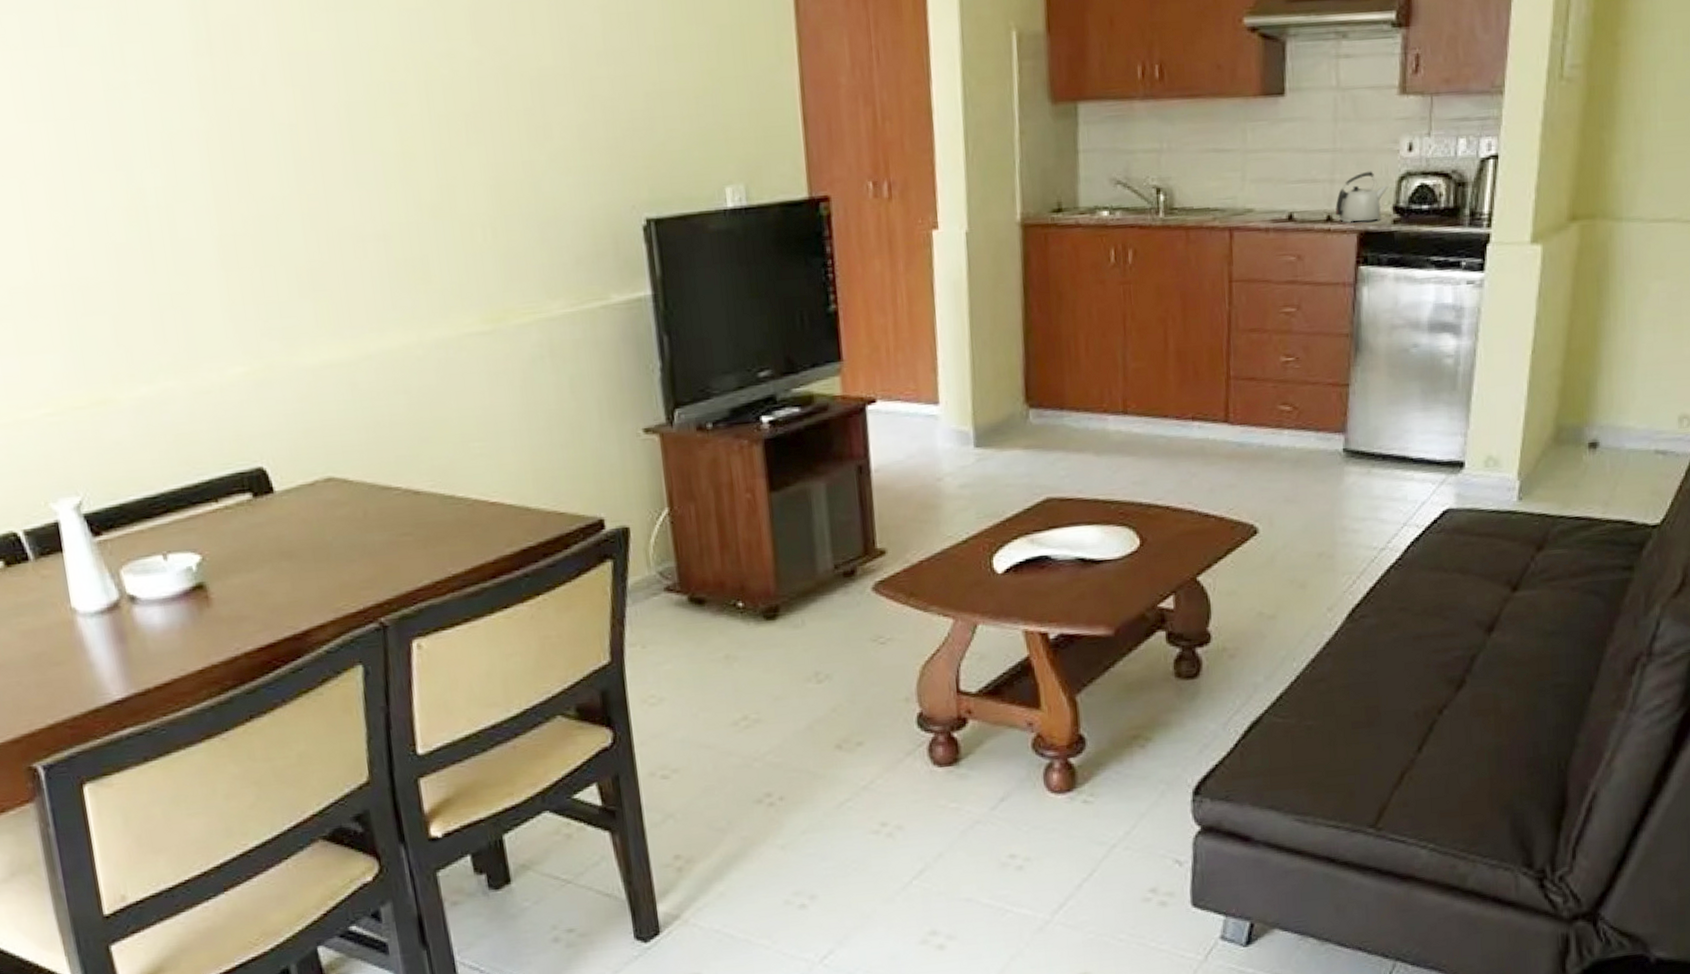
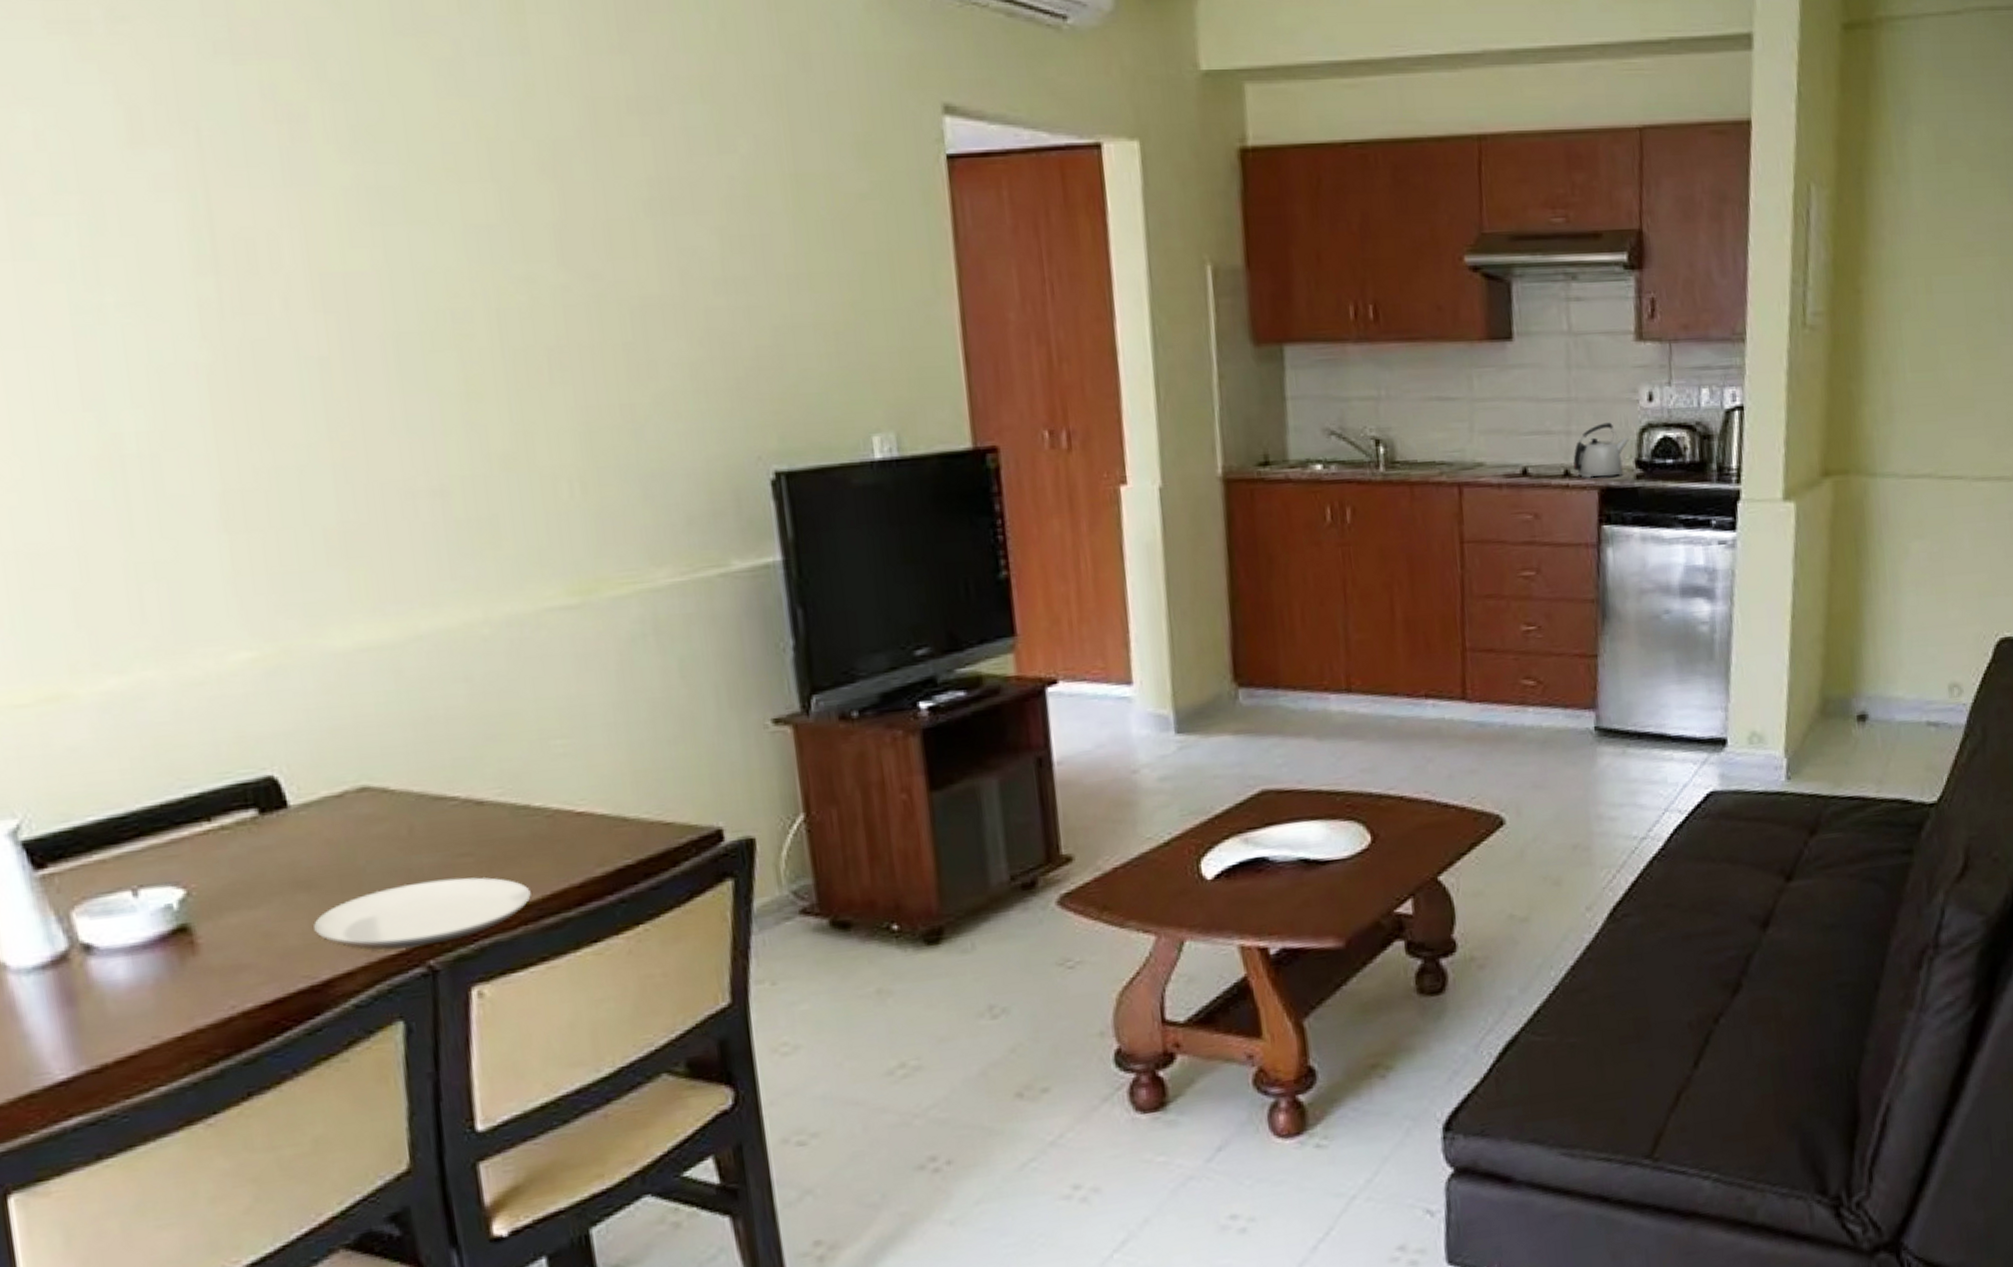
plate: none [295,552,457,608] -> present [314,877,531,950]

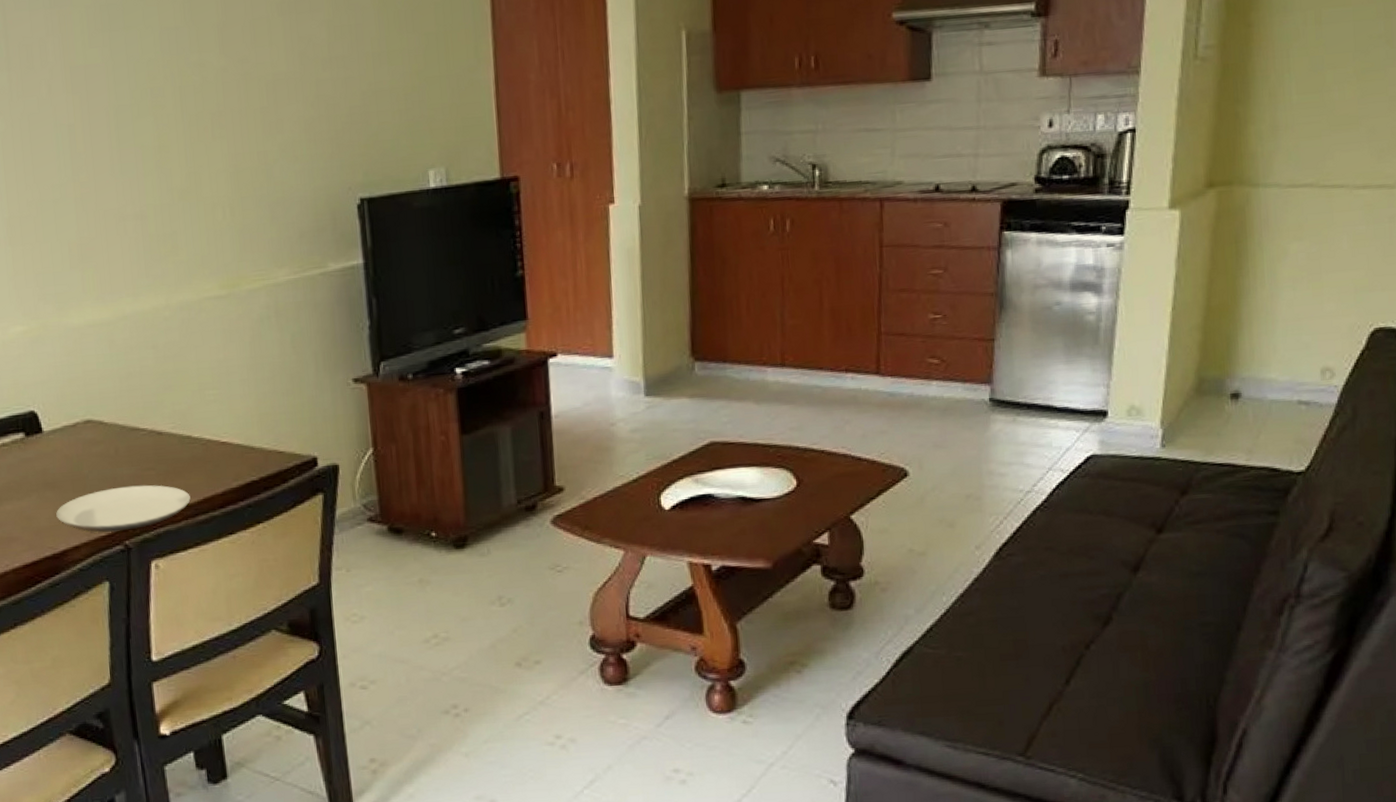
kettle: present [1573,422,1629,478] -> none [980,145,1030,193]

